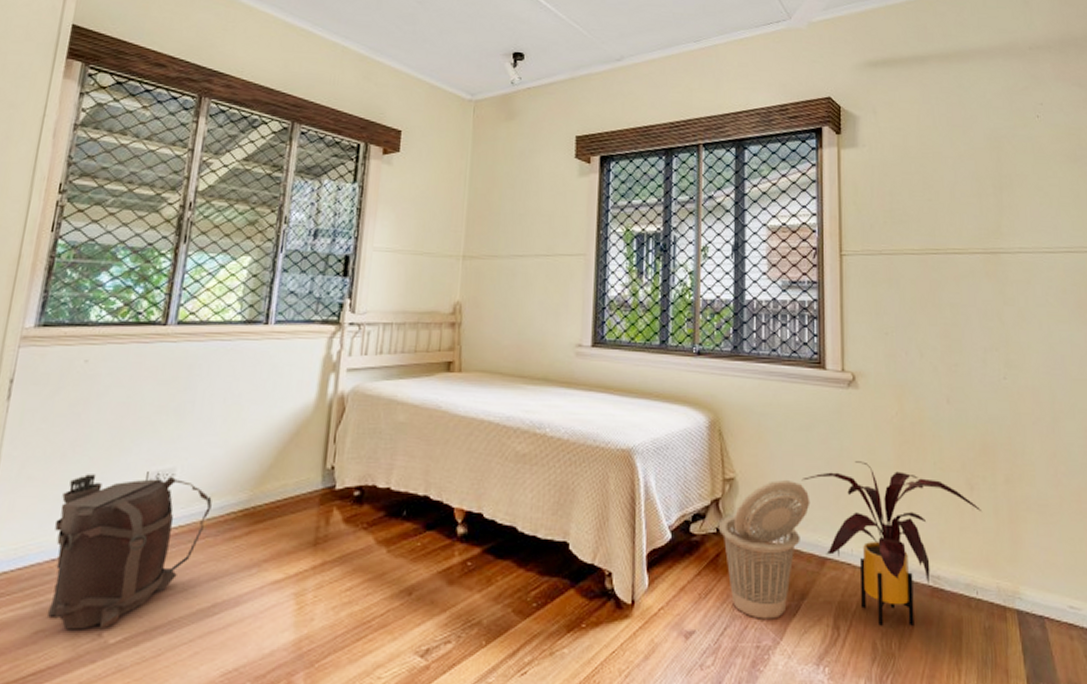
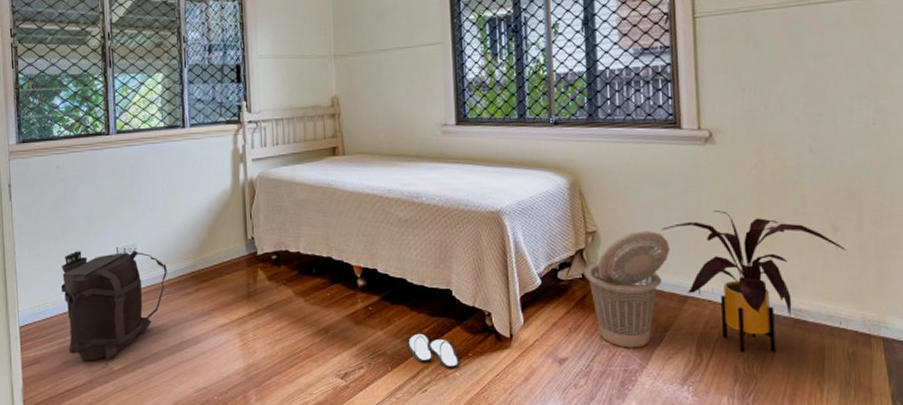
slippers: none [509,598,570,645] -> present [407,334,460,369]

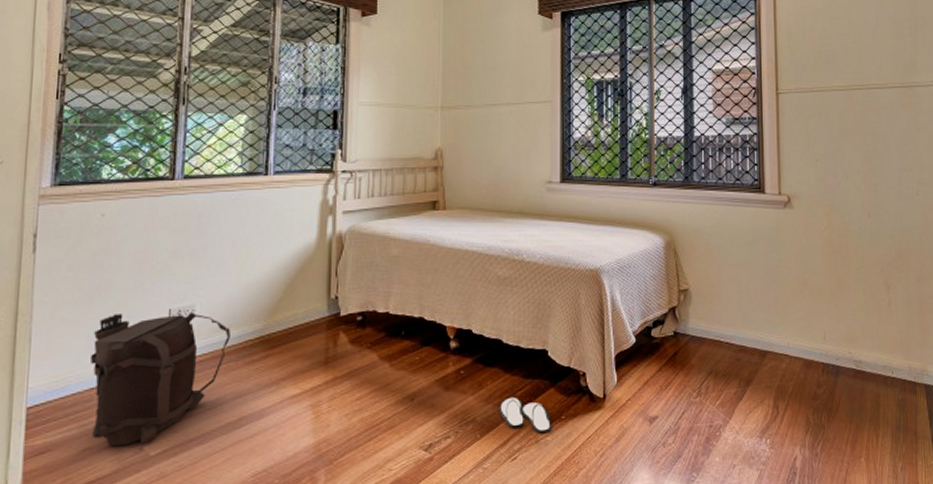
laundry basket: present [583,230,670,348] -> none [675,288,753,404]
house plant: present [661,211,846,352] -> none [745,270,896,403]

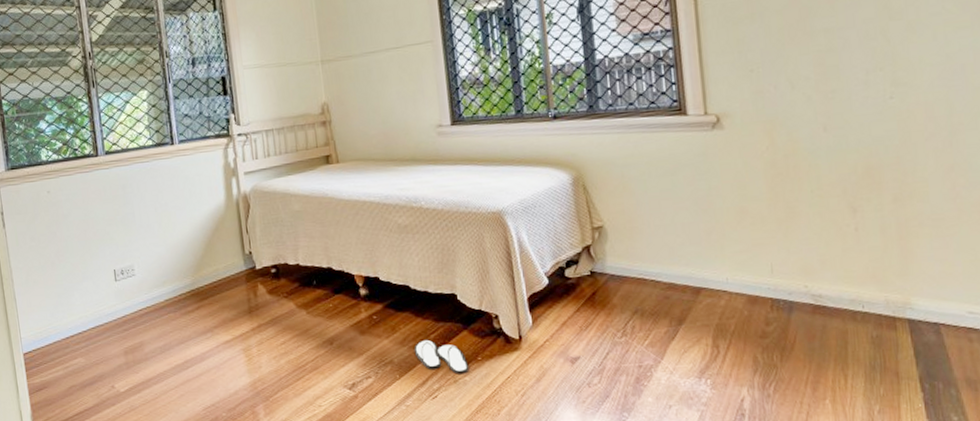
backpack: present [91,311,230,447] -> none [60,271,167,385]

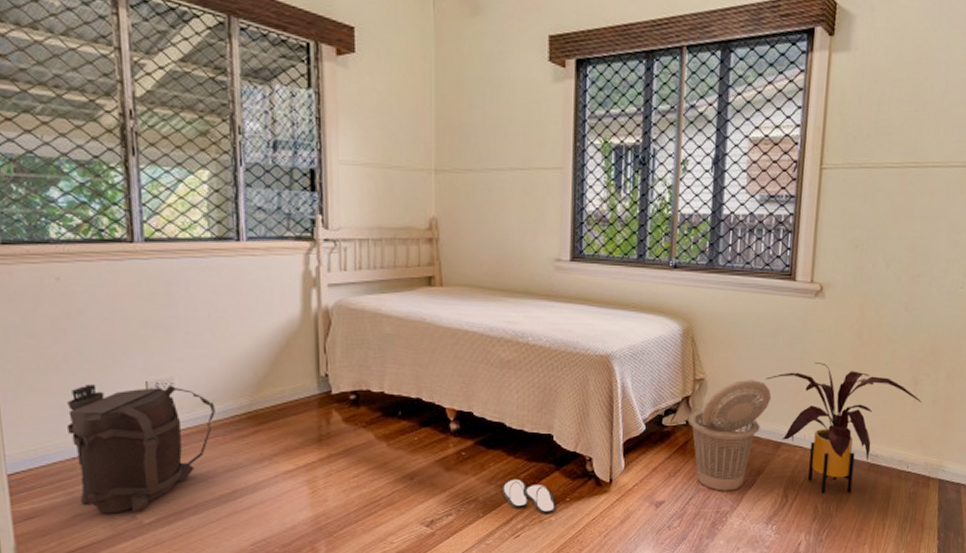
backpack: none [60,271,167,385] -> present [67,384,215,514]
laundry basket: none [591,222,681,344] -> present [687,379,772,491]
house plant: none [670,197,866,342] -> present [765,362,922,494]

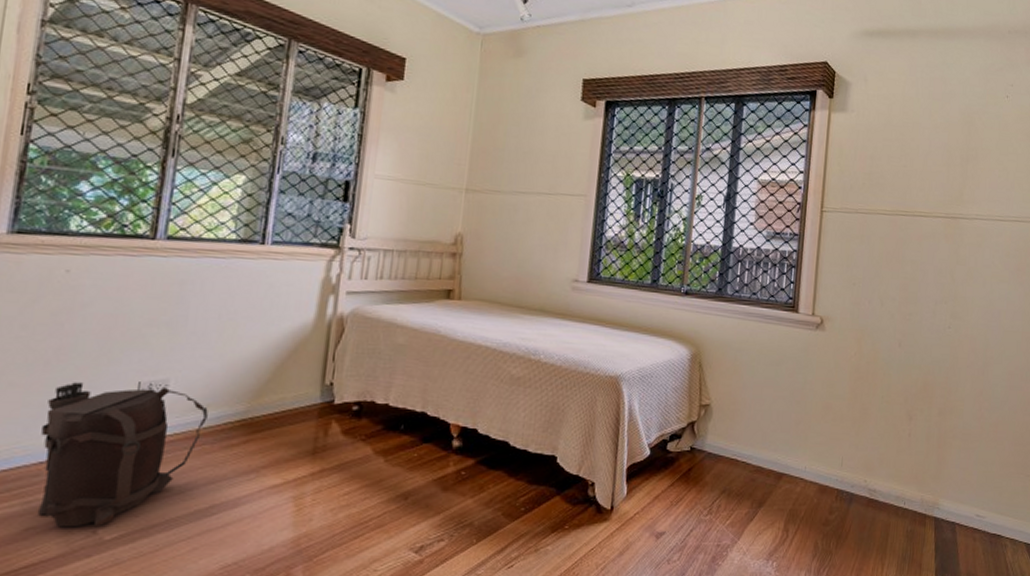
slippers: present [501,480,556,514] -> none [498,503,554,543]
laundry basket: present [687,379,772,491] -> none [692,407,774,523]
house plant: present [765,362,922,494] -> none [768,393,916,529]

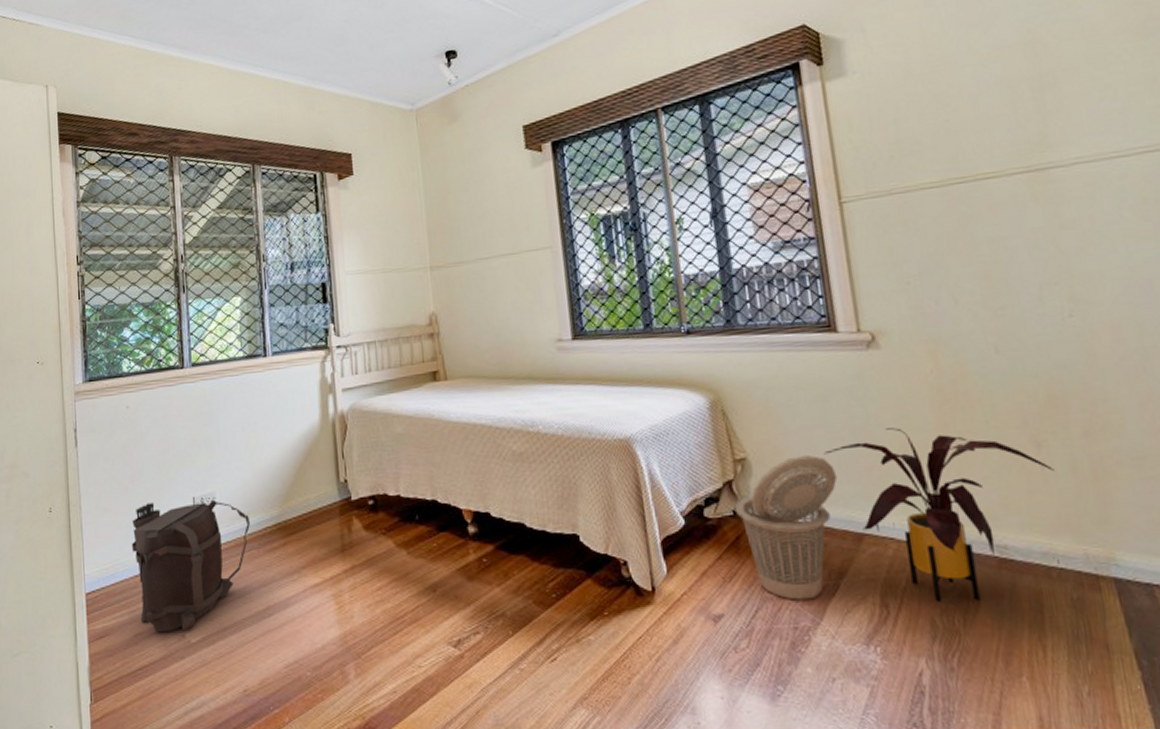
laundry basket: none [692,407,774,523] -> present [734,454,838,600]
house plant: none [768,393,916,529] -> present [823,427,1054,602]

